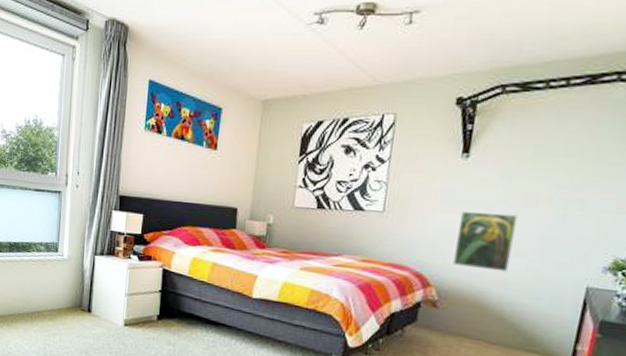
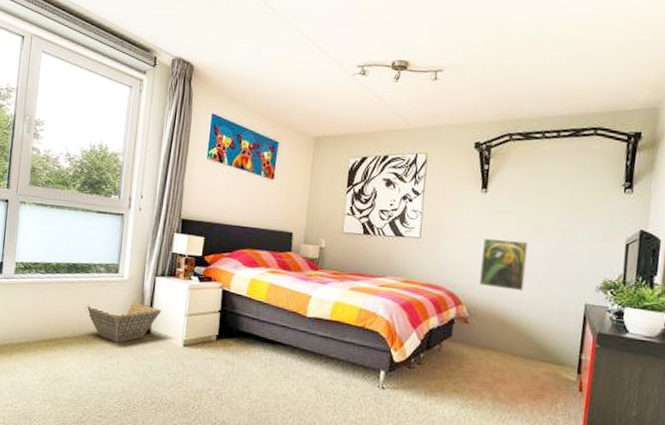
basket: none [27,280,102,321] -> present [85,301,162,343]

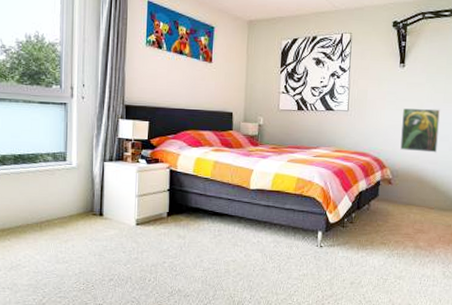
basket: present [85,301,162,343] -> none [35,187,113,227]

